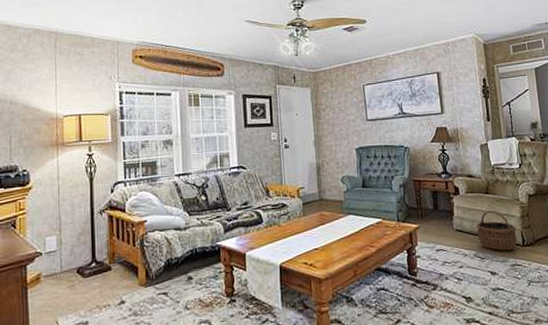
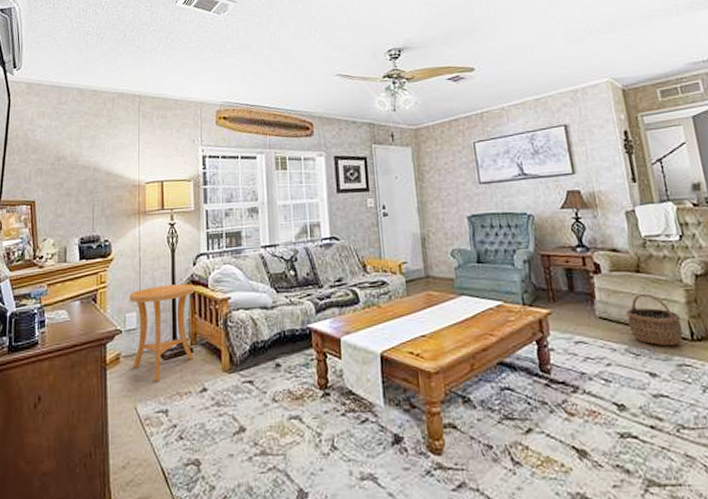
side table: none [48,209,113,297] -> present [129,284,195,381]

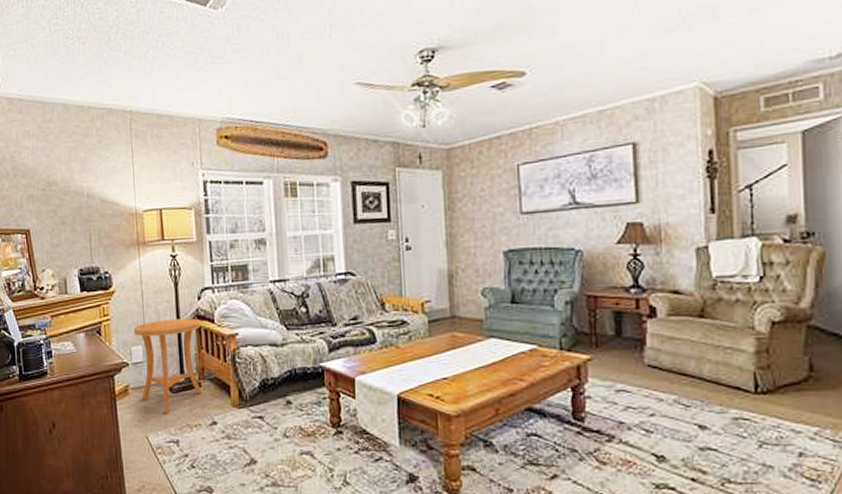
wicker basket: present [626,293,683,347] -> none [680,340,746,399]

